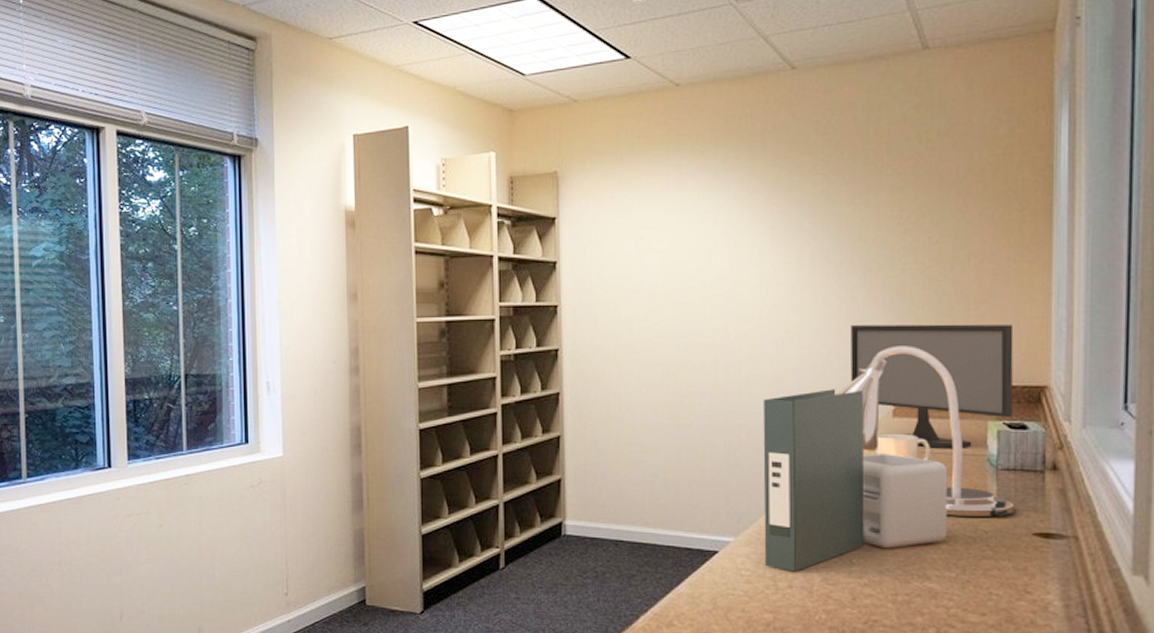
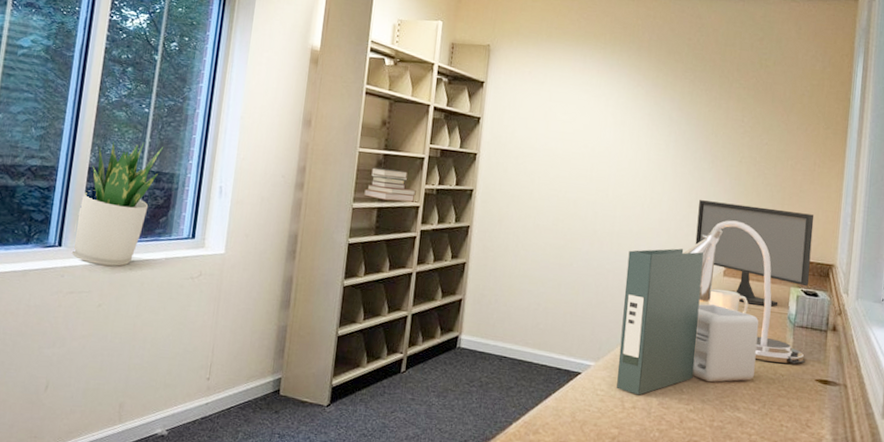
planter: none [121,343,200,484] -> present [71,141,164,267]
books: none [429,338,490,375] -> present [364,167,416,202]

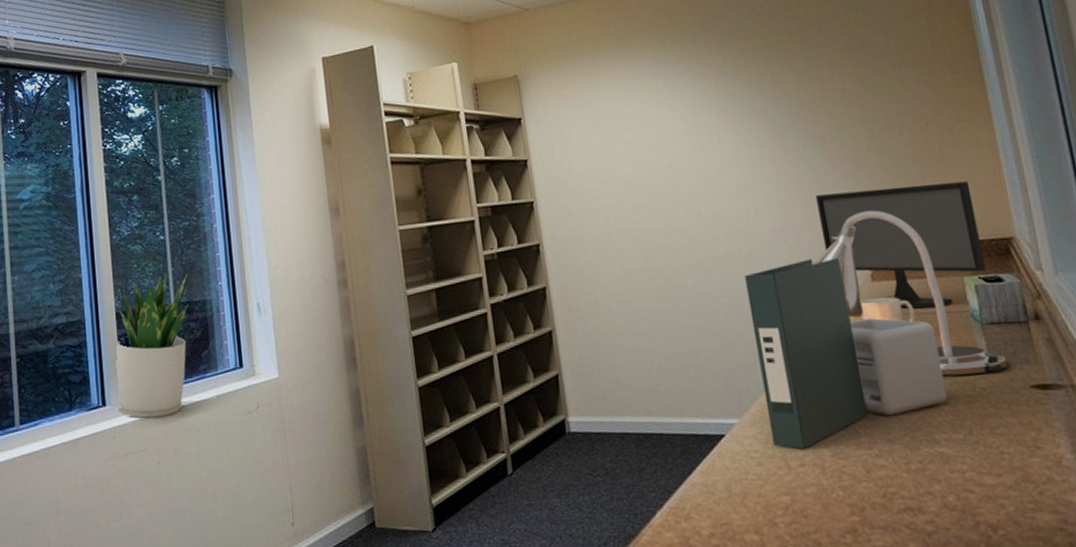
books: present [364,167,416,202] -> none [415,240,476,280]

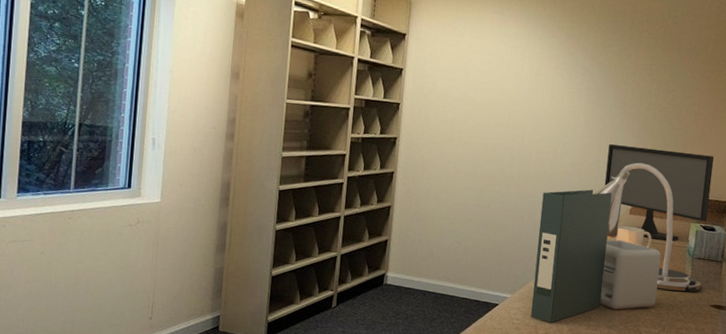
planter: present [115,272,189,418] -> none [11,95,96,216]

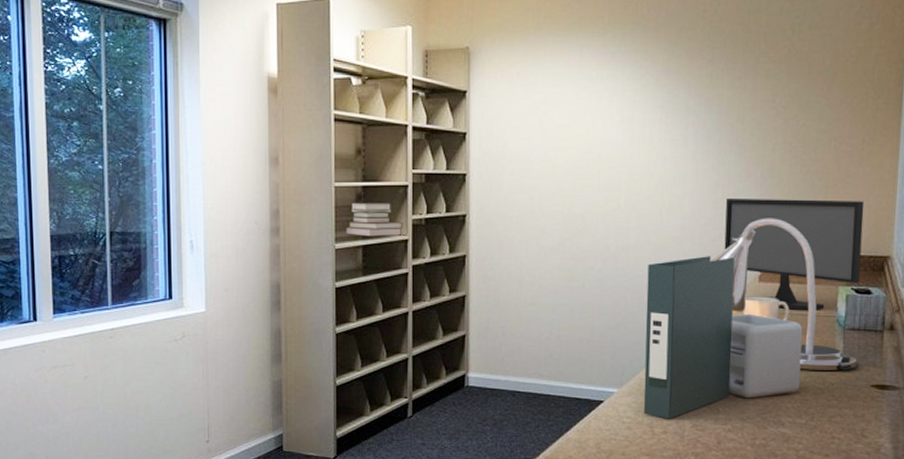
books: none [293,118,343,150] -> present [346,202,403,237]

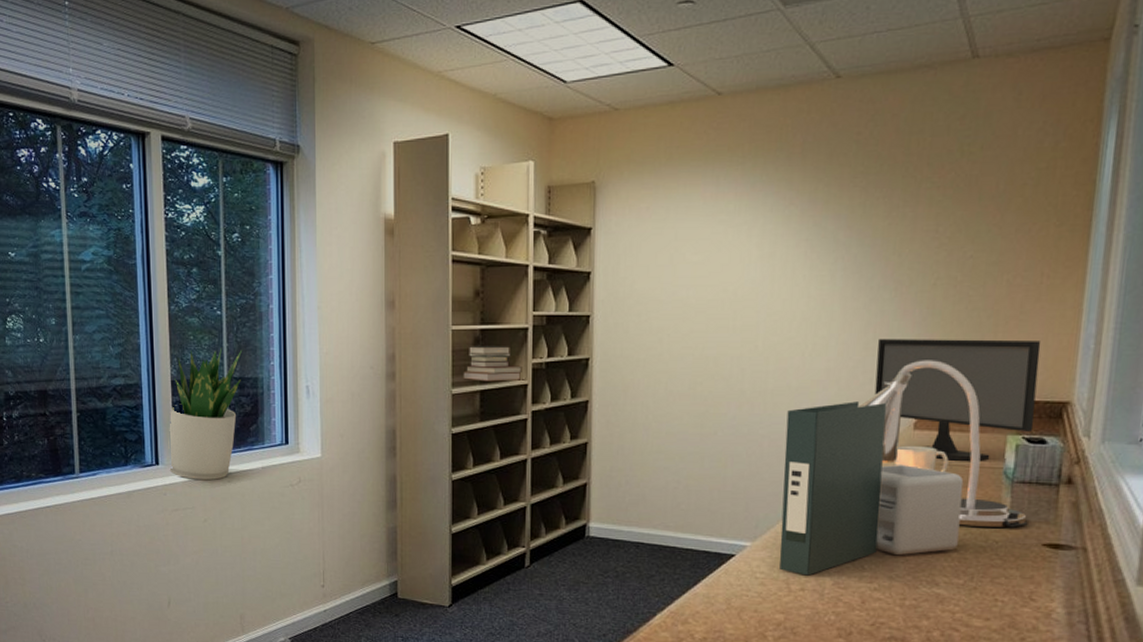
planter: none [47,202,125,337] -> present [168,347,243,481]

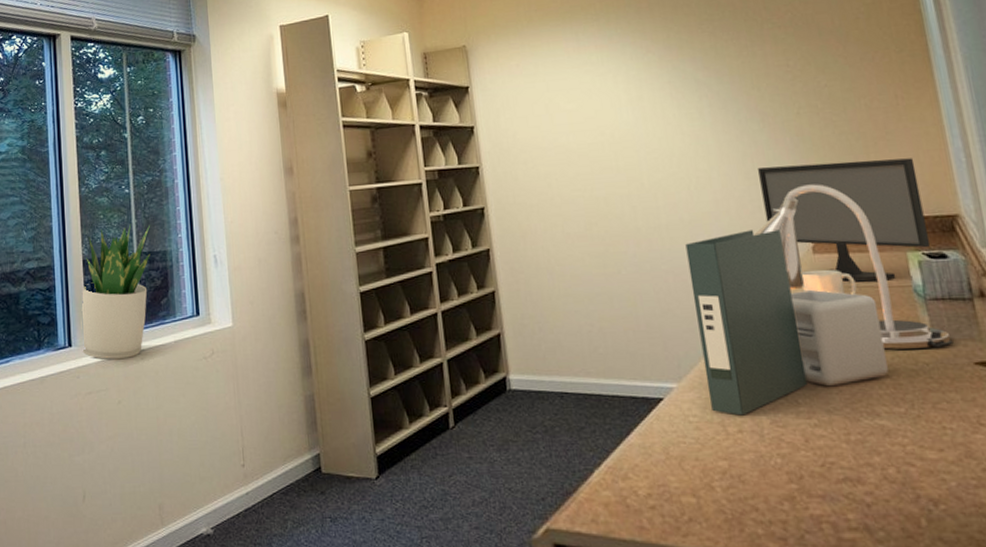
books: present [463,346,522,382] -> none [364,202,422,238]

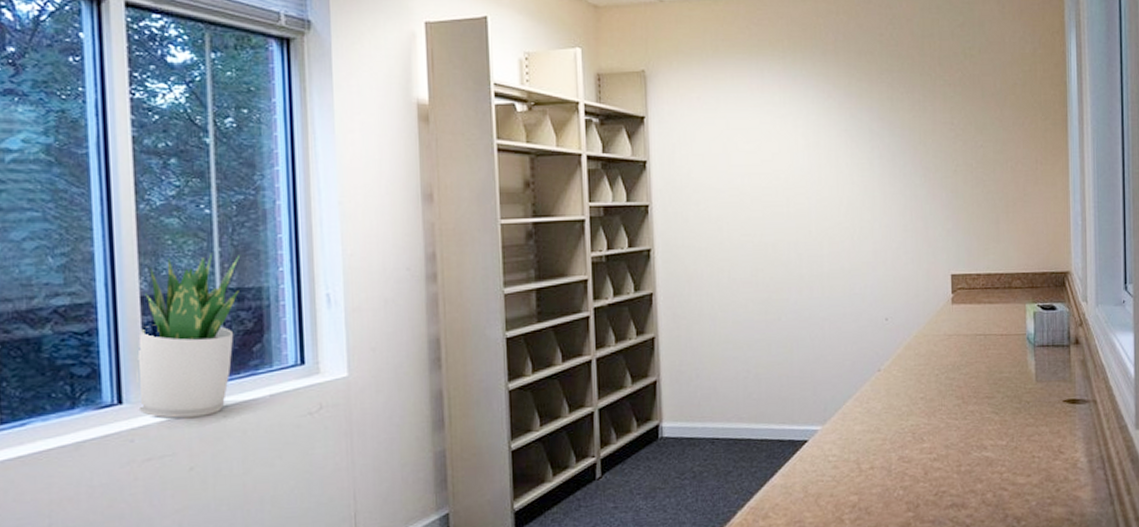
binder: present [685,230,808,416] -> none [843,280,933,454]
table lamp: present [753,184,954,350] -> none [904,239,1050,391]
computer monitor: present [758,158,931,282] -> none [915,219,1045,331]
desk organizer: present [790,290,888,387] -> none [928,337,998,425]
mug: present [802,269,857,296] -> none [940,318,983,343]

